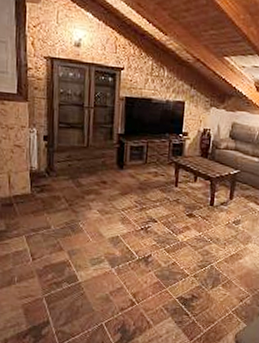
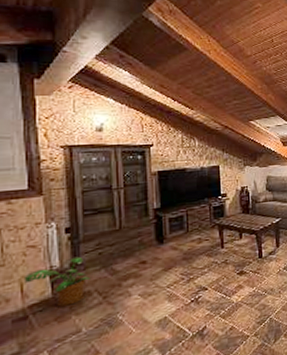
potted plant: none [12,163,61,204] -> present [25,256,91,307]

